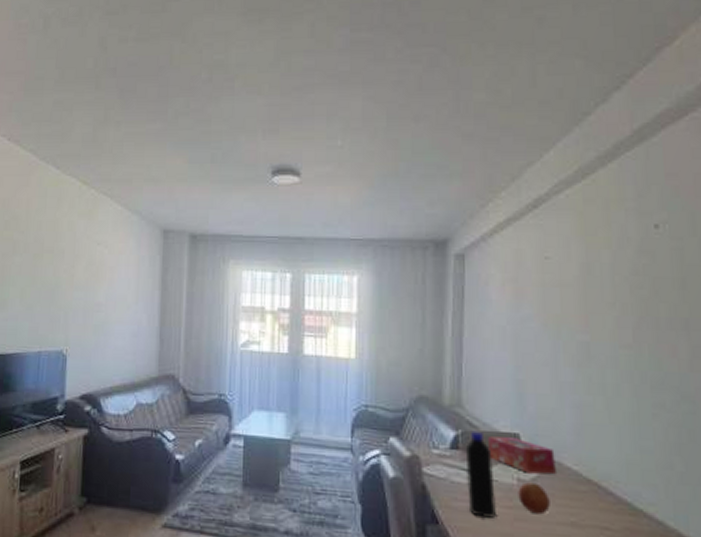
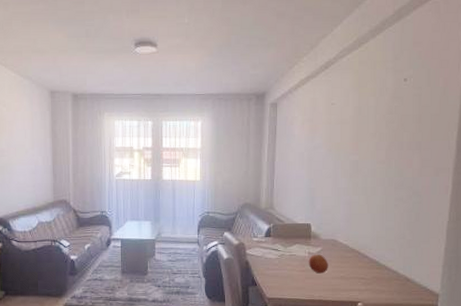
bottle: present [465,430,497,519] -> none [275,224,295,280]
tissue box: present [488,436,556,474] -> none [290,227,333,249]

